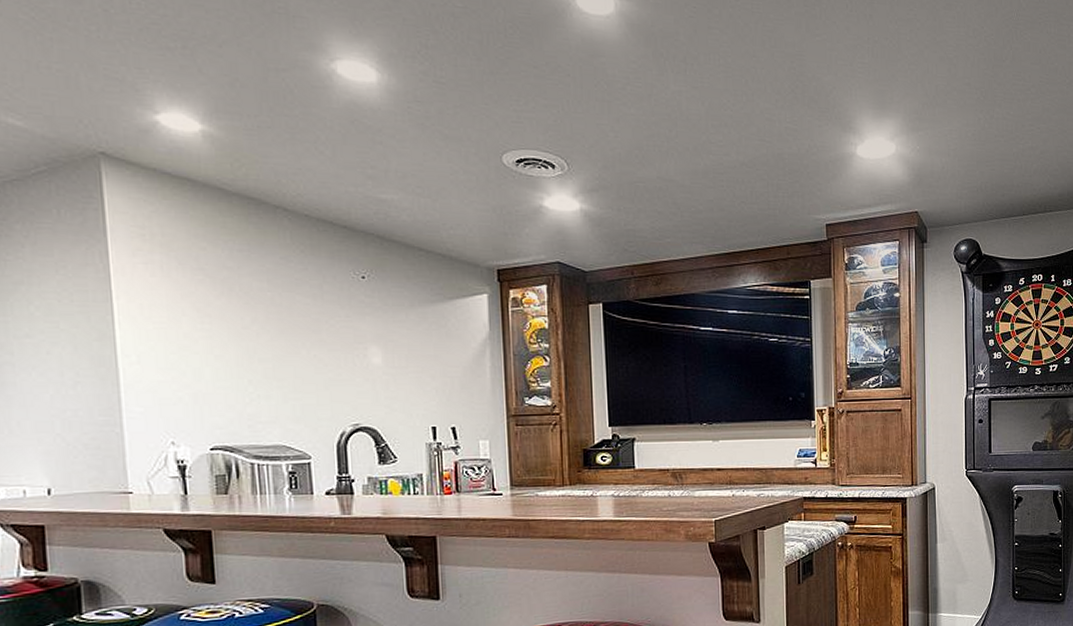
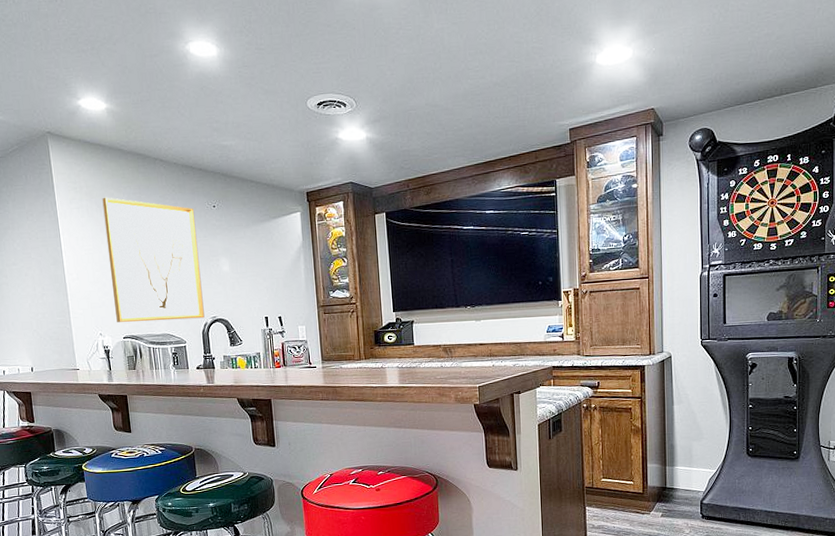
wall art: none [187,251,342,428] -> present [102,197,205,322]

